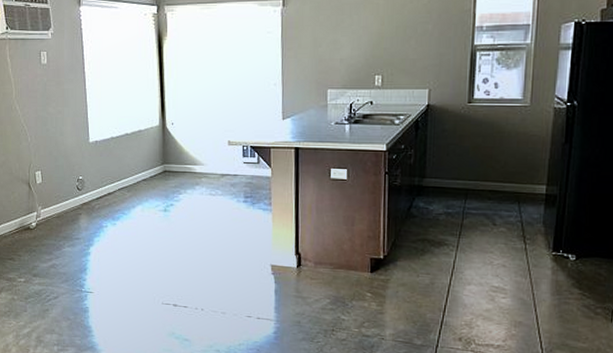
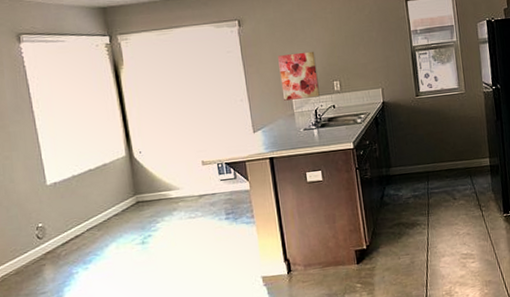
wall art: none [318,40,359,90] -> present [278,51,320,101]

